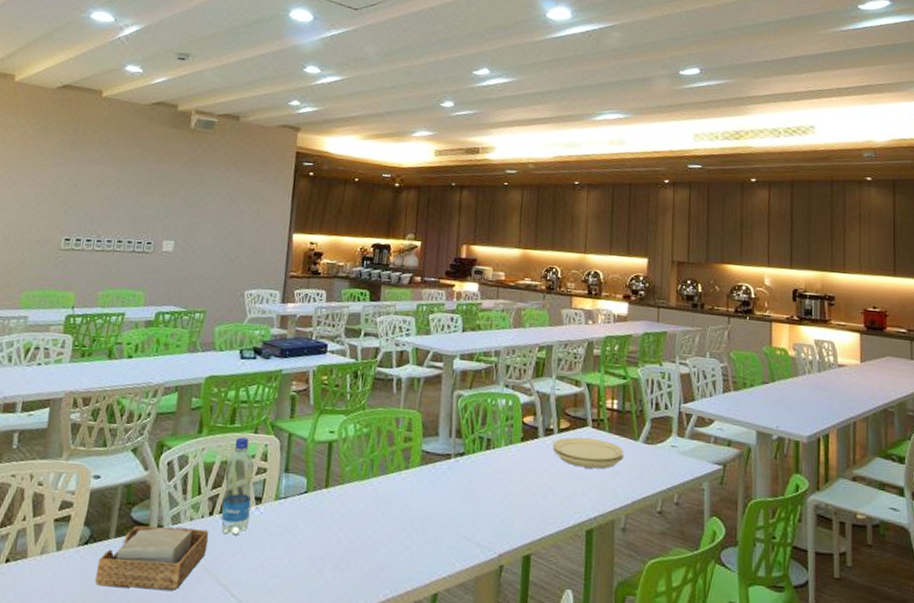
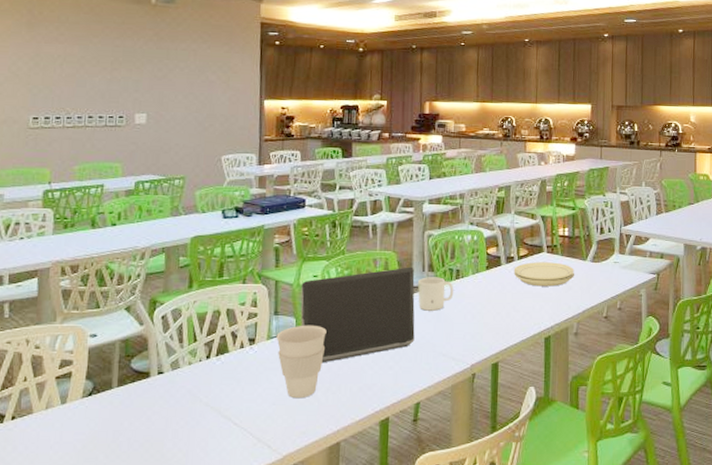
napkin holder: present [94,525,209,590] -> none [102,371,208,430]
bottle: present [221,437,254,536] -> none [217,288,245,373]
cup: none [284,487,339,574] -> present [276,325,327,399]
laptop computer: none [313,430,440,534] -> present [301,267,415,363]
mug: none [442,444,484,485] -> present [417,277,454,311]

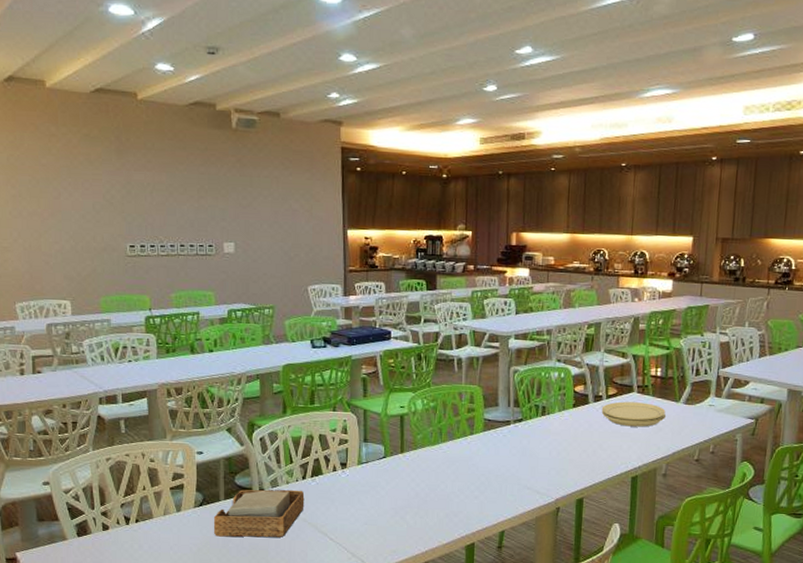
napkin holder: none [102,371,208,430] -> present [213,489,305,538]
cup: present [276,325,327,399] -> none [366,452,414,521]
laptop computer: present [301,267,415,363] -> none [389,401,500,490]
mug: present [417,277,454,311] -> none [502,412,540,446]

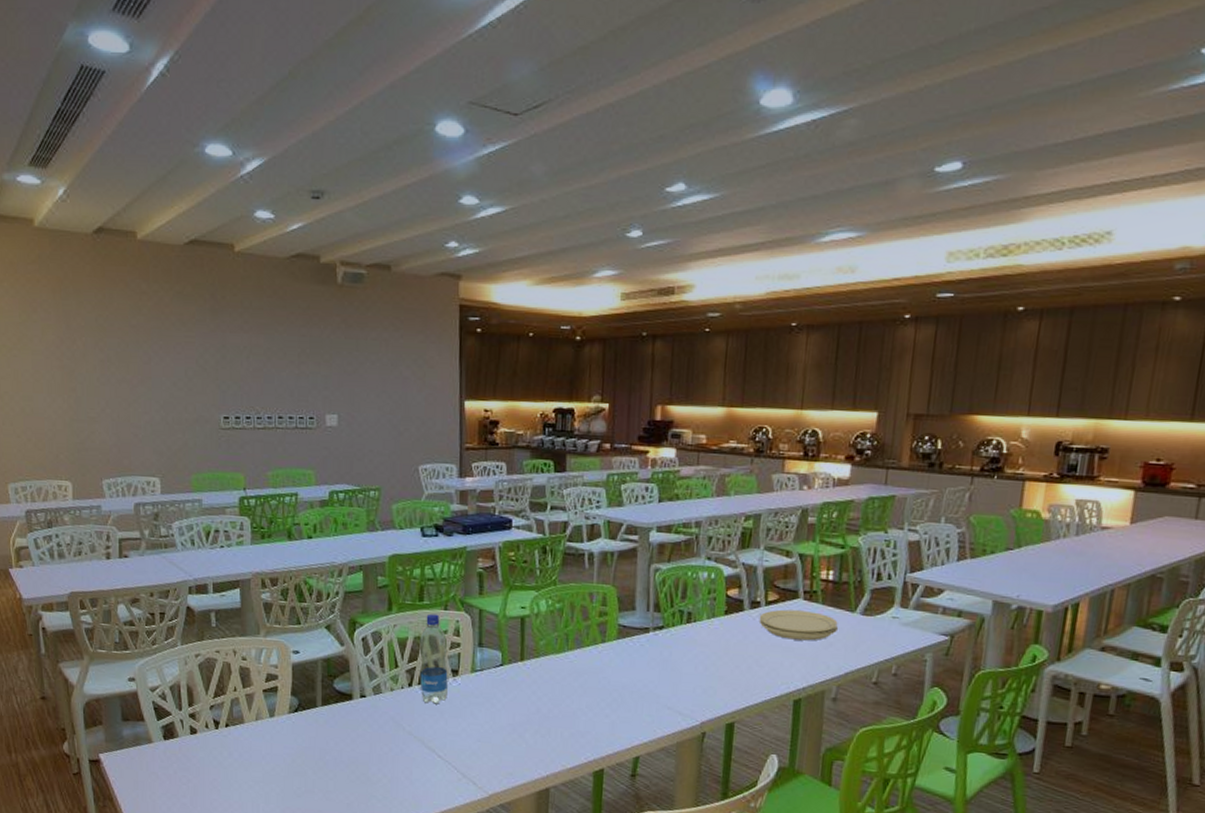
napkin holder: present [213,489,305,538] -> none [309,695,411,752]
bottle: none [312,415,338,494] -> present [419,613,448,704]

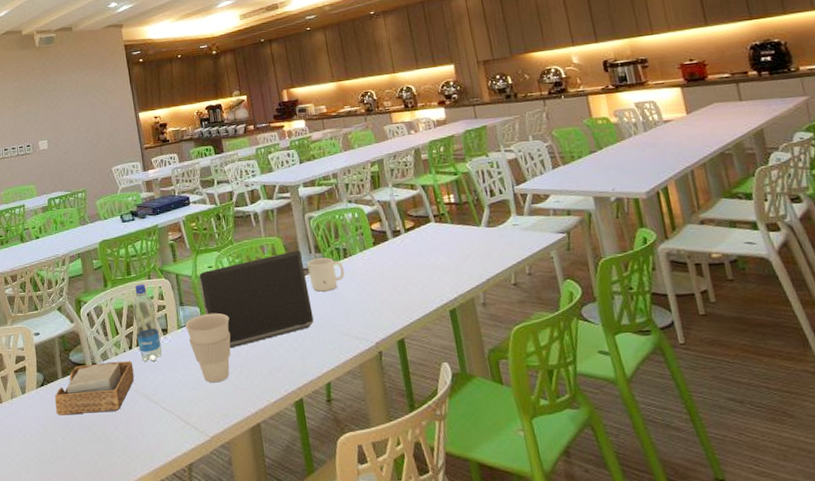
napkin holder: none [309,695,411,752] -> present [54,360,135,416]
cup: none [481,660,535,738] -> present [185,312,231,383]
laptop computer: none [507,604,637,704] -> present [199,250,314,349]
mug: none [640,617,684,658] -> present [306,257,345,292]
plate: present [759,609,839,641] -> none [402,231,471,258]

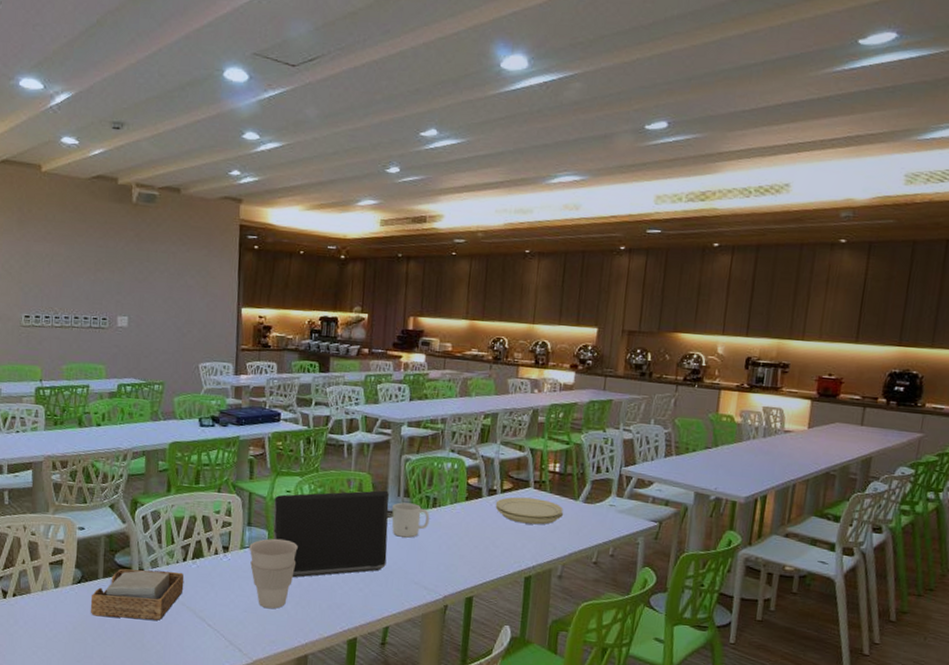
bottle: present [132,284,162,362] -> none [193,495,220,578]
plate: none [402,231,471,258] -> present [495,496,564,525]

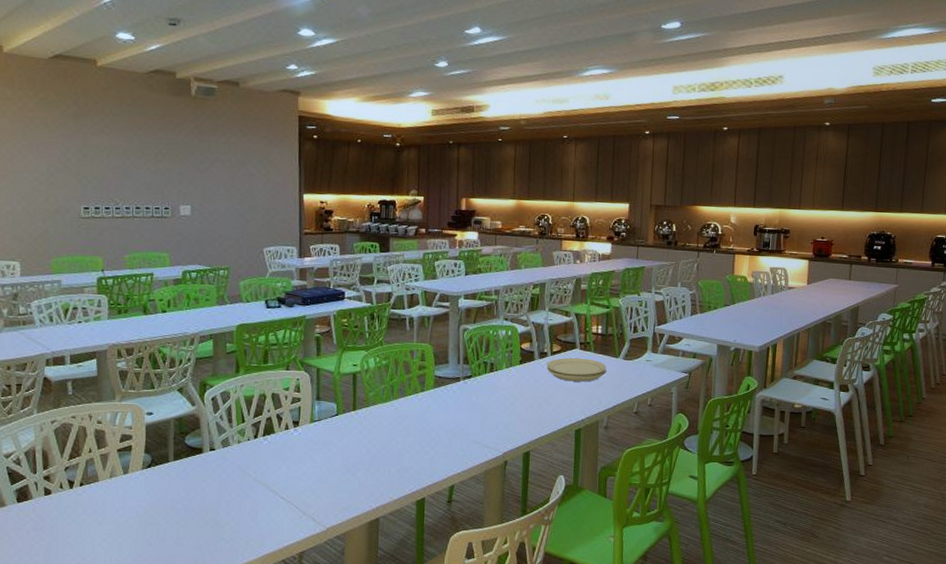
napkin holder: present [90,568,185,620] -> none [161,449,256,499]
cup: present [249,538,298,609] -> none [319,410,366,478]
laptop computer: present [273,490,389,578] -> none [341,359,450,446]
mug: present [391,502,430,538] -> none [452,369,488,401]

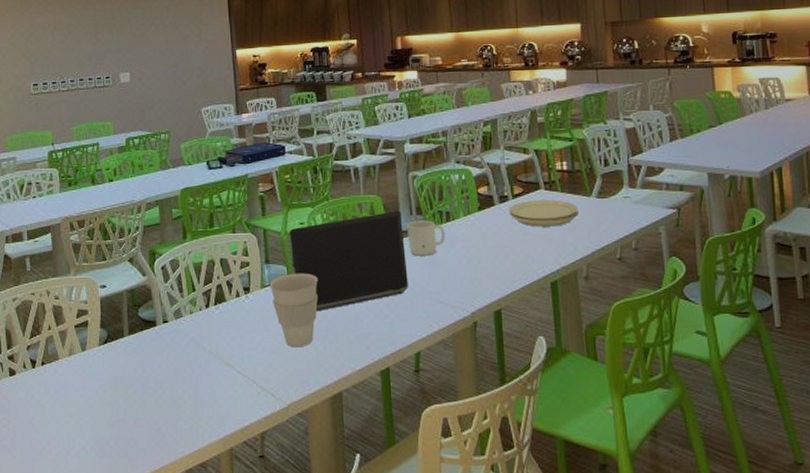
cup: none [319,410,366,478] -> present [269,273,319,348]
laptop computer: none [341,359,450,446] -> present [289,210,408,312]
mug: none [452,369,488,401] -> present [406,220,446,256]

